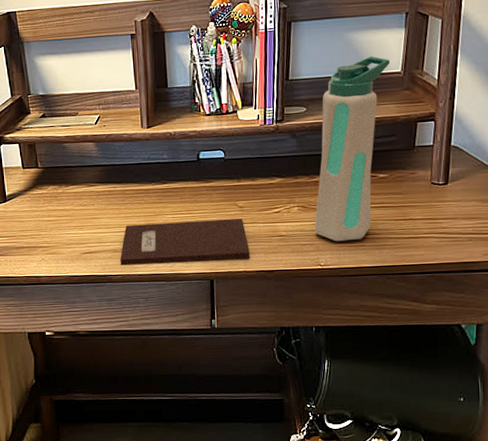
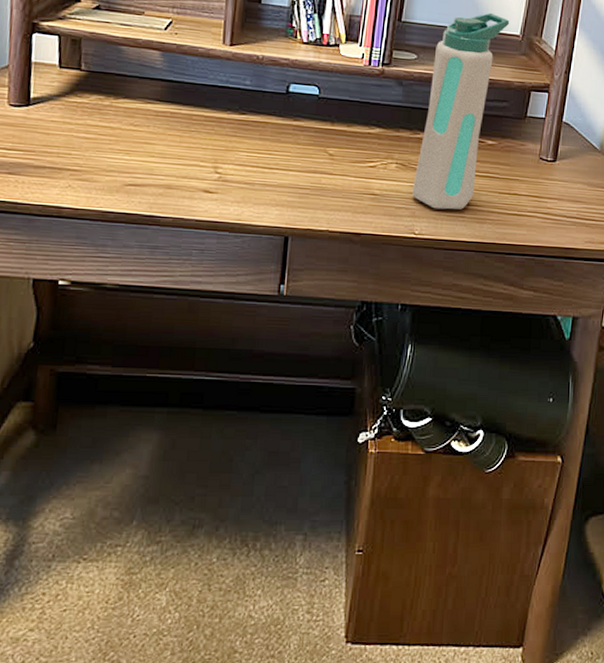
notebook: present [120,218,250,266] -> none [173,157,336,217]

